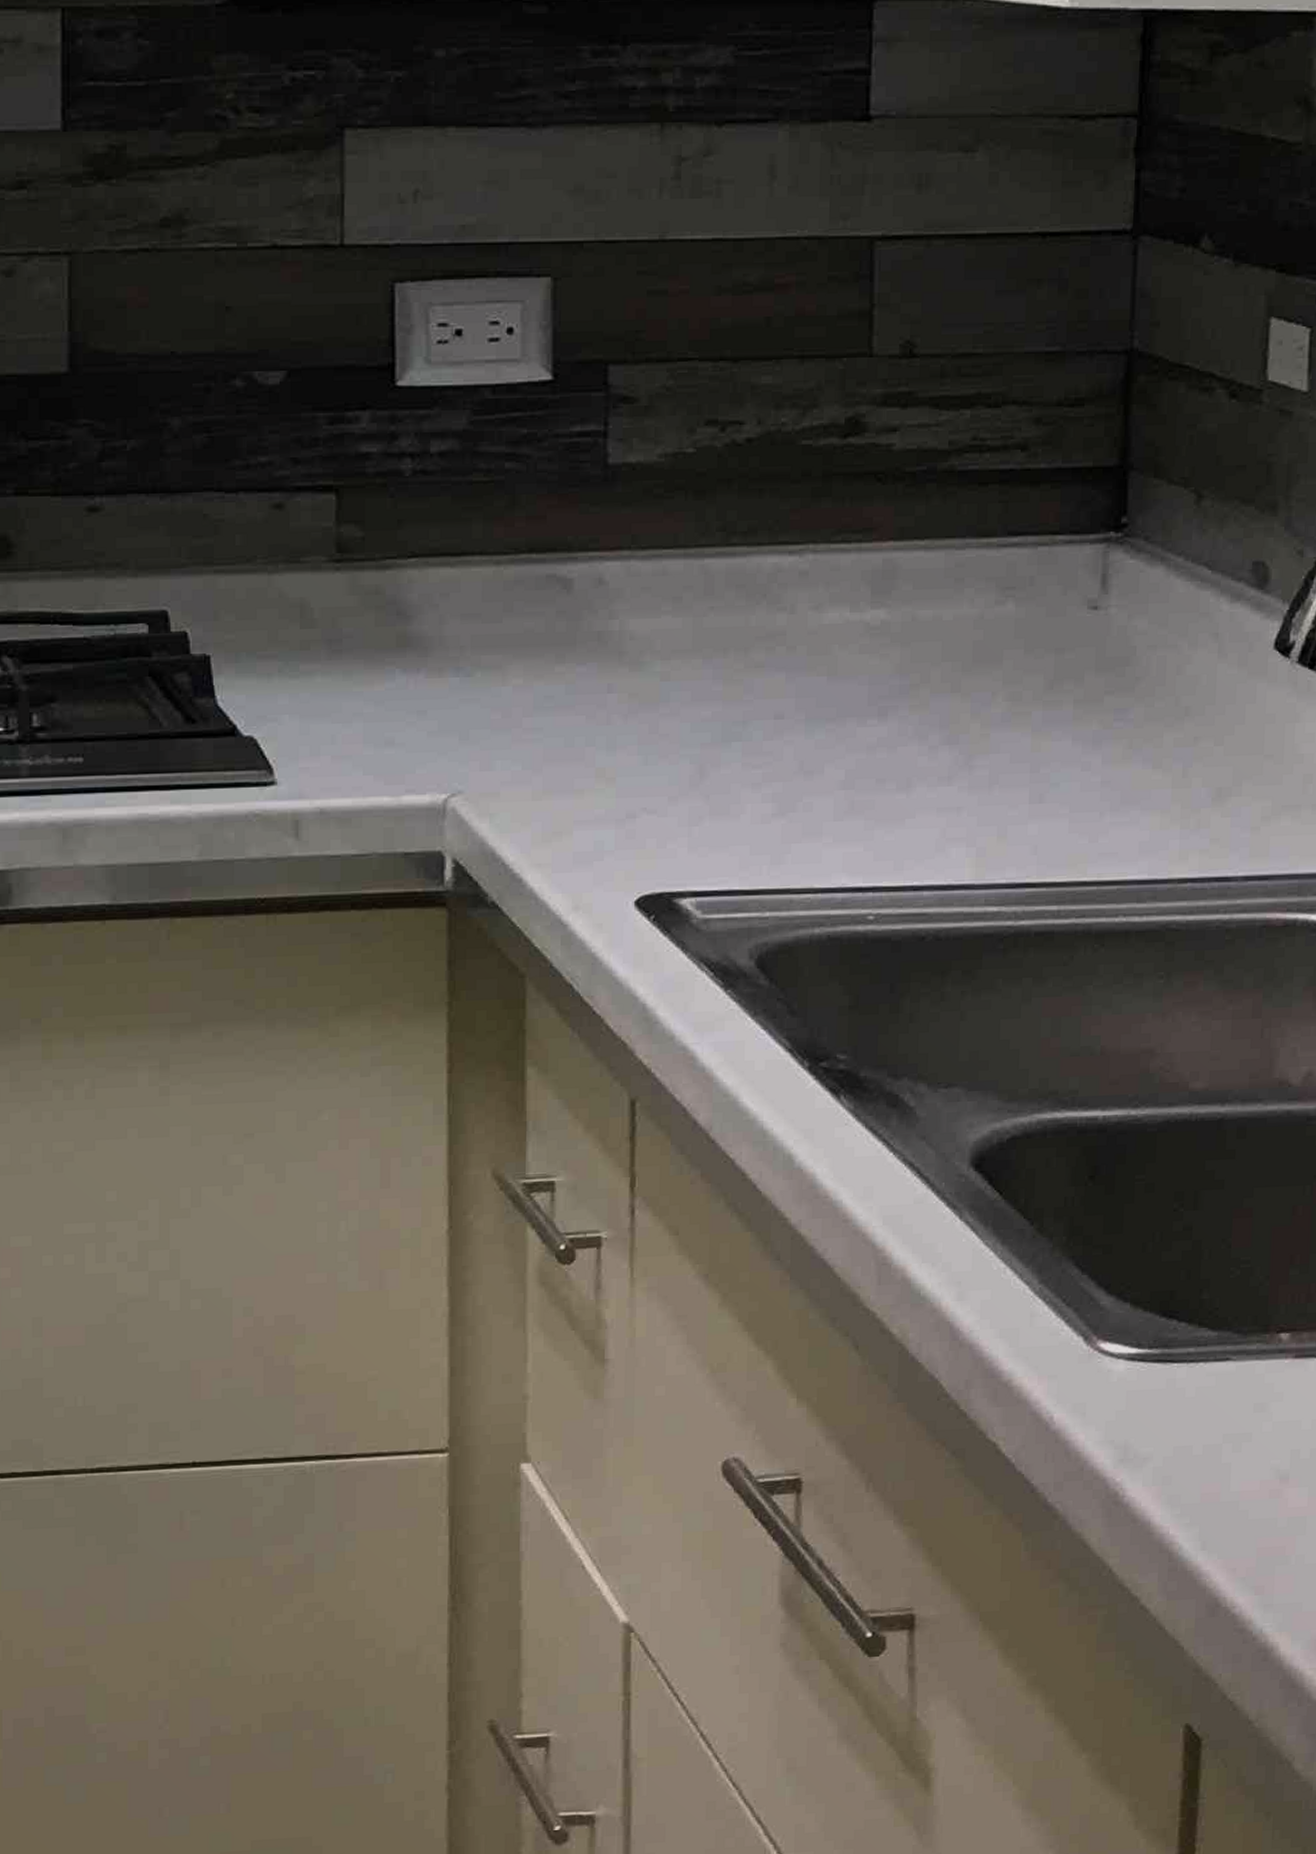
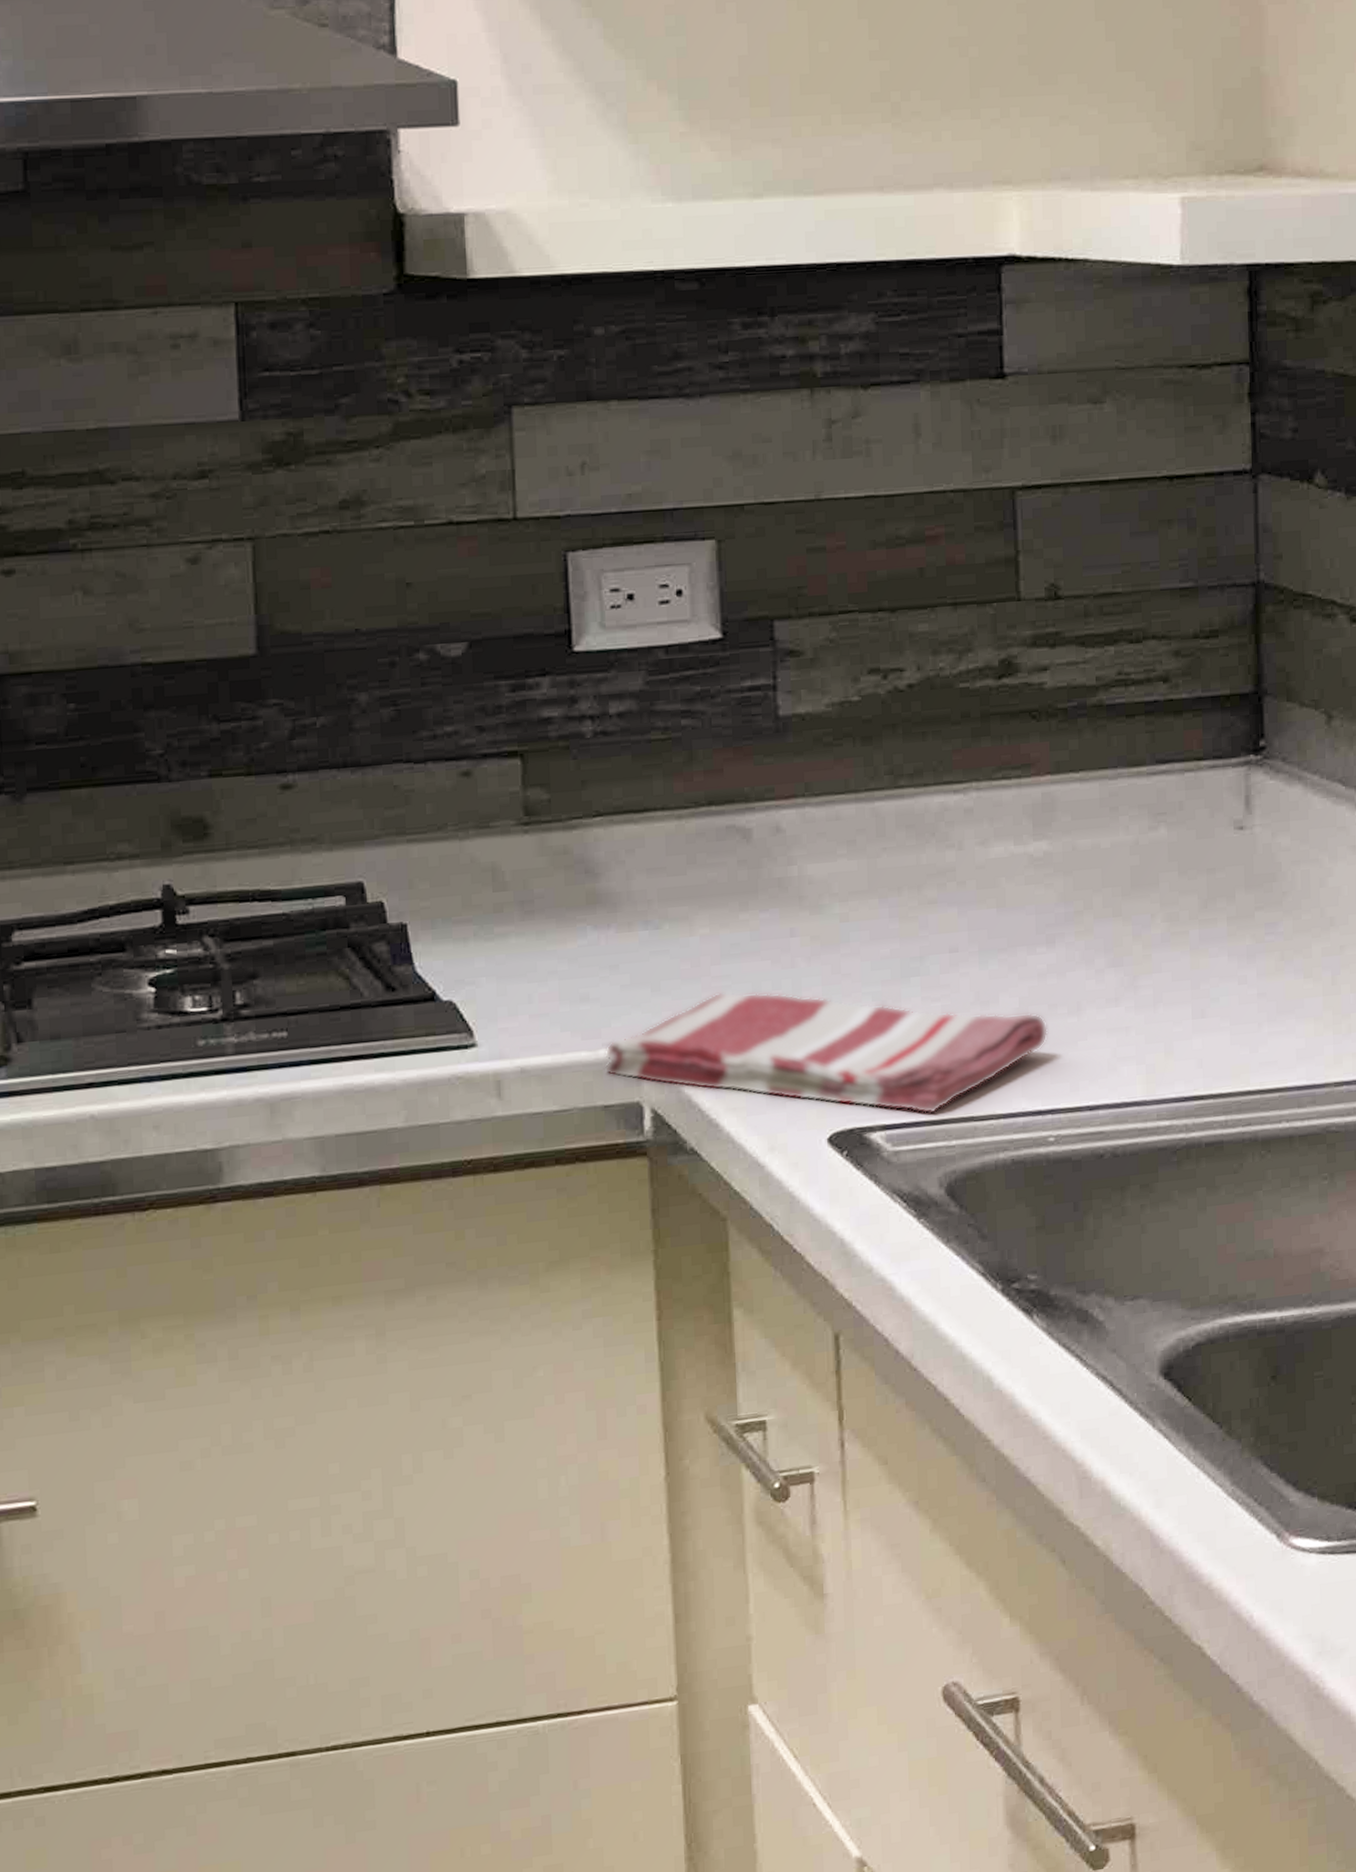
dish towel: none [406,745,875,884] -> present [604,991,1049,1115]

